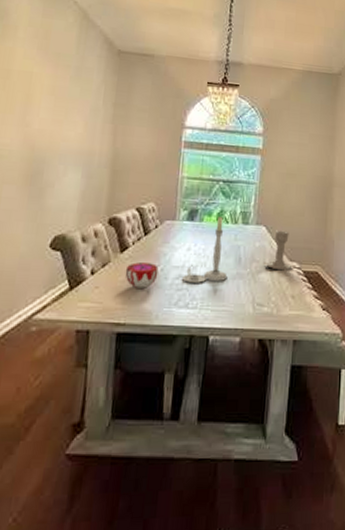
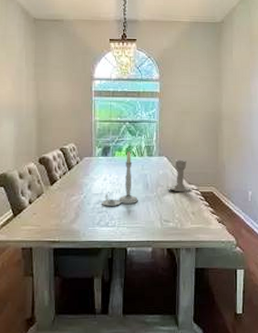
decorative bowl: present [125,262,159,288] -> none [56,192,82,213]

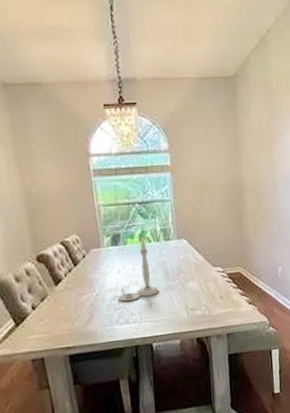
candlestick: present [167,159,191,193] -> none [189,240,217,277]

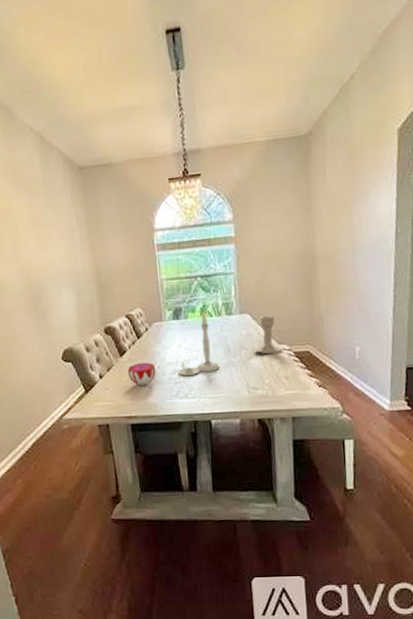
decorative bowl: none [63,290,95,315] -> present [127,362,156,386]
candlestick: none [189,240,217,277] -> present [252,315,282,355]

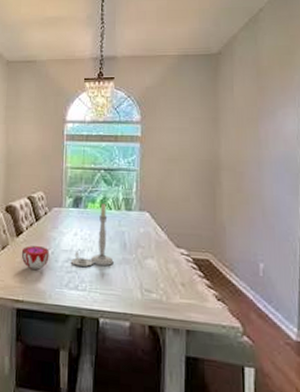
candlestick: present [252,315,282,355] -> none [149,216,180,258]

